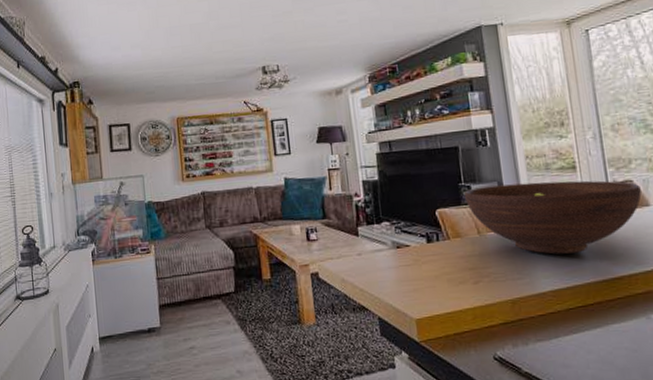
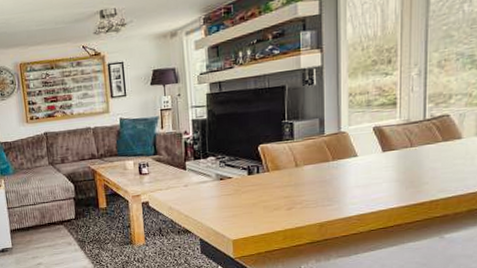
fruit bowl: present [464,180,642,255] -> none [286,115,456,184]

